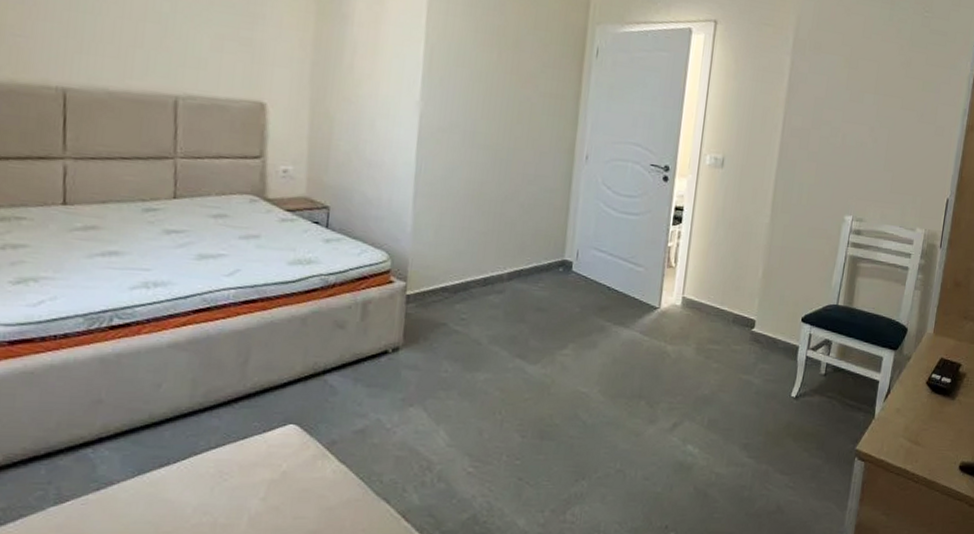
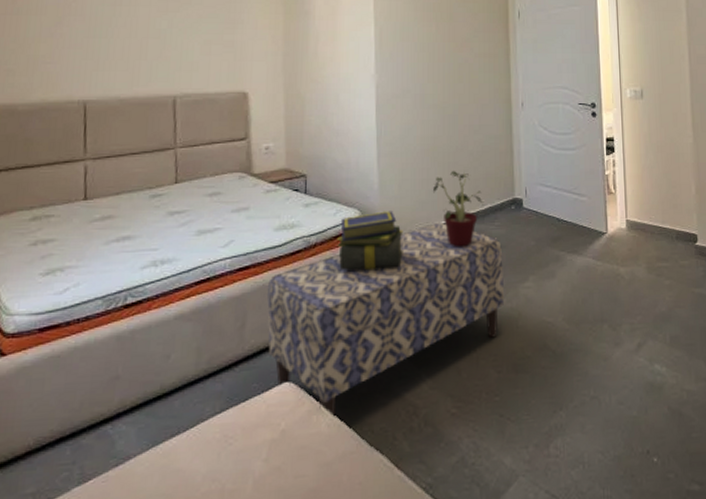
bench: none [273,276,543,463] -> present [267,222,504,416]
stack of books: none [359,257,436,320] -> present [337,211,403,271]
potted plant: none [474,221,528,306] -> present [433,170,483,248]

